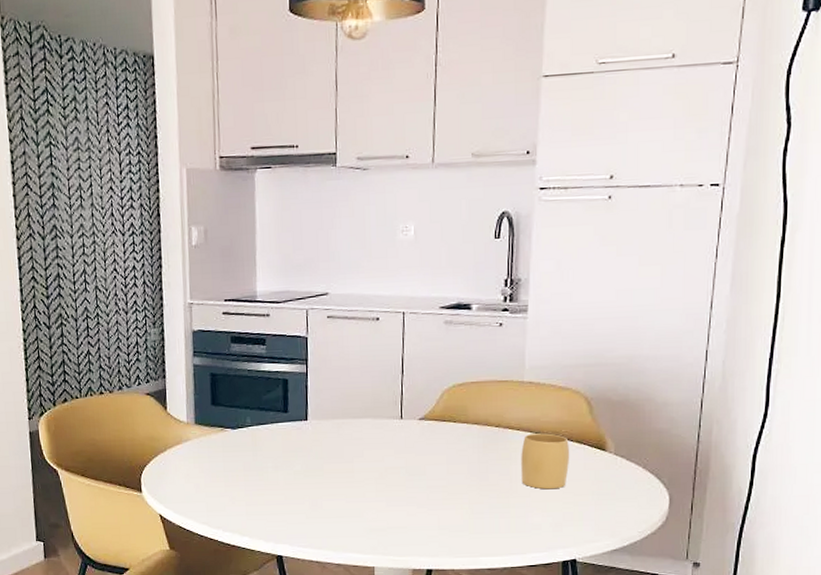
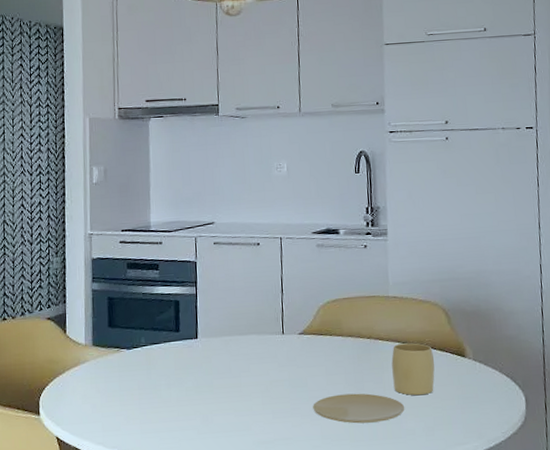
plate: none [430,484,532,516] -> present [313,393,405,424]

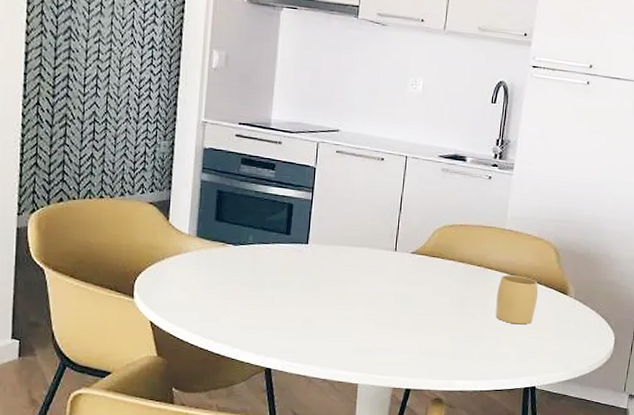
plate: present [313,393,405,424] -> none [415,314,503,344]

